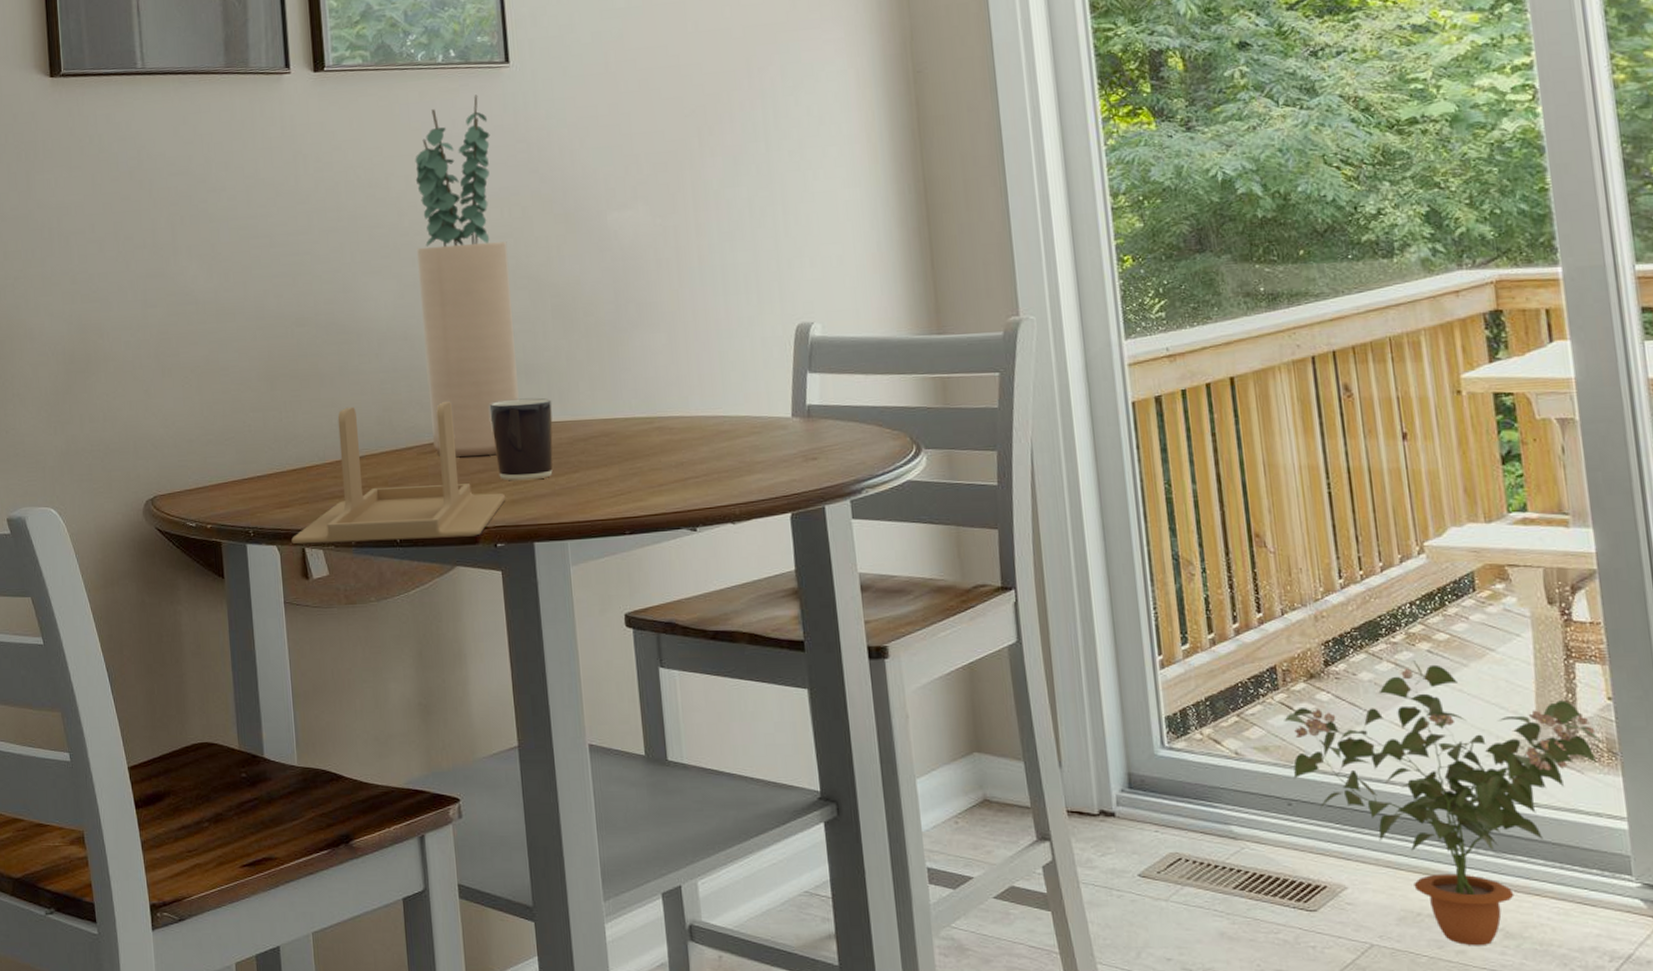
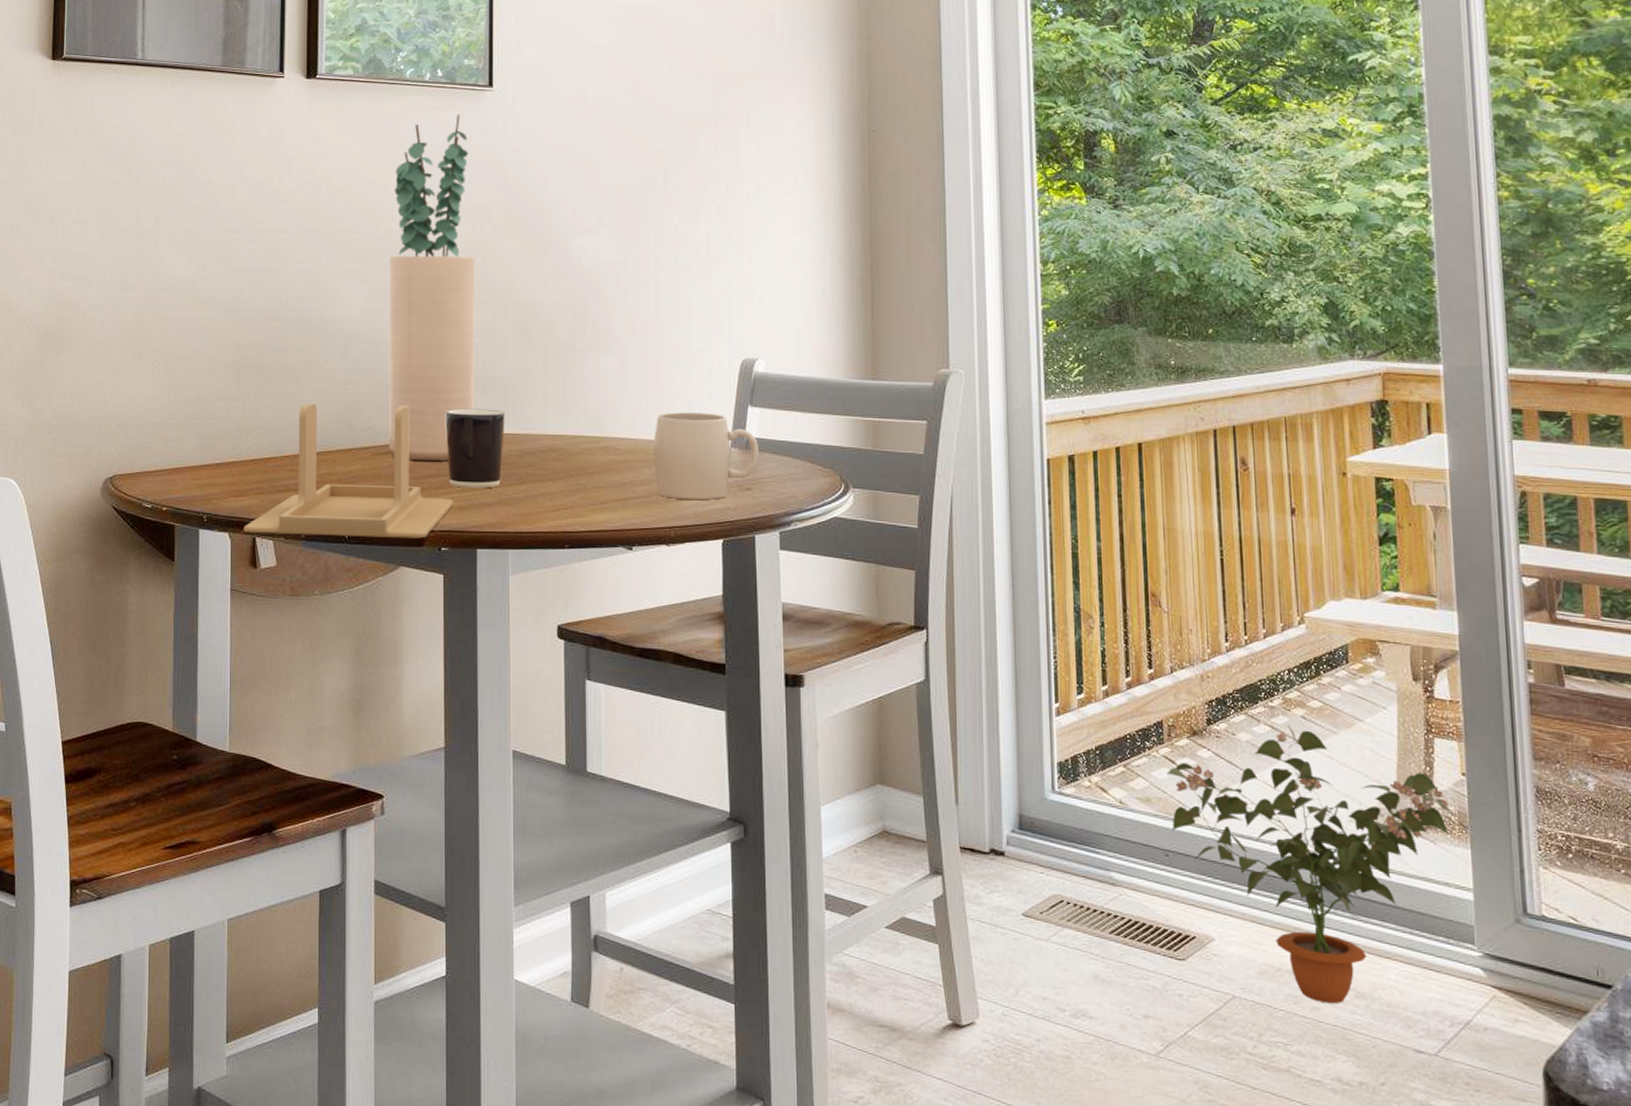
mug: none [709,383,823,475] -> present [653,412,759,500]

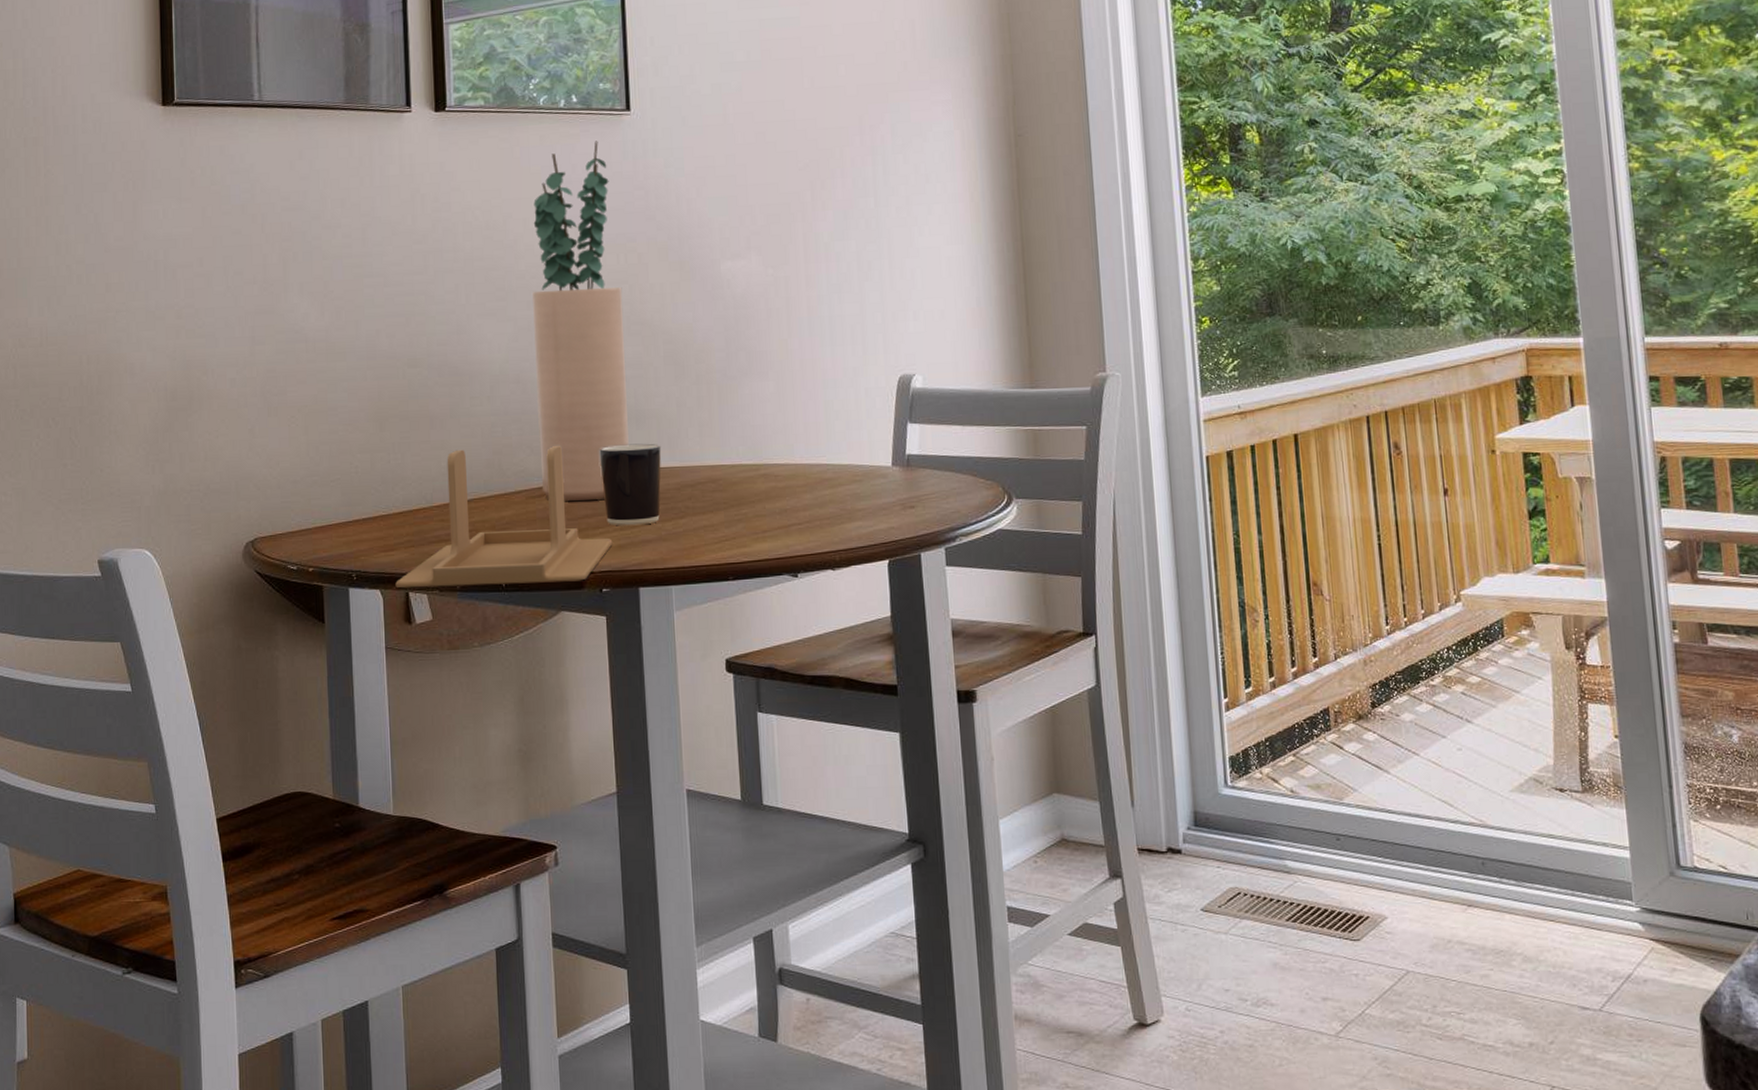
mug: present [653,412,759,500] -> none [813,432,921,523]
potted plant: present [1166,725,1455,1004] -> none [1334,702,1610,970]

